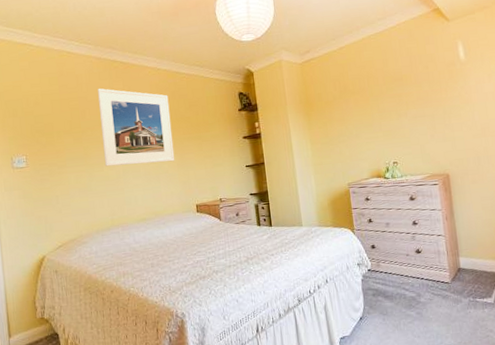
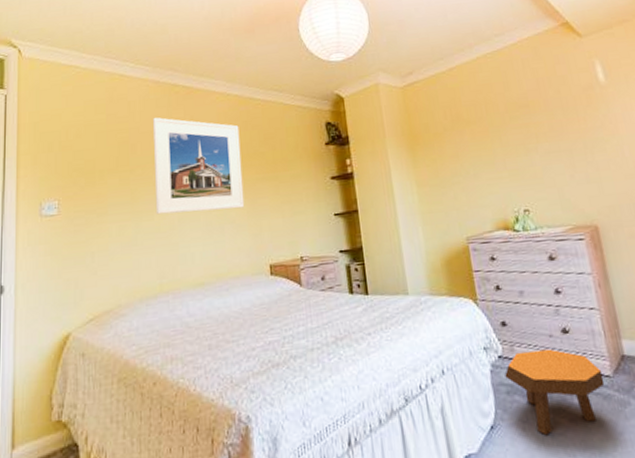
footstool: none [372,264,444,324] -> present [505,348,605,436]

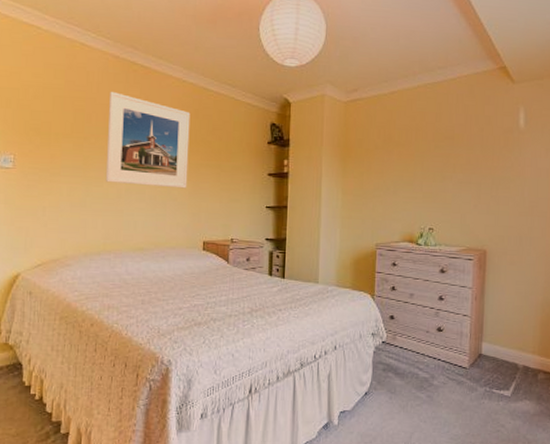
footstool: present [505,348,605,436] -> none [384,341,461,405]

